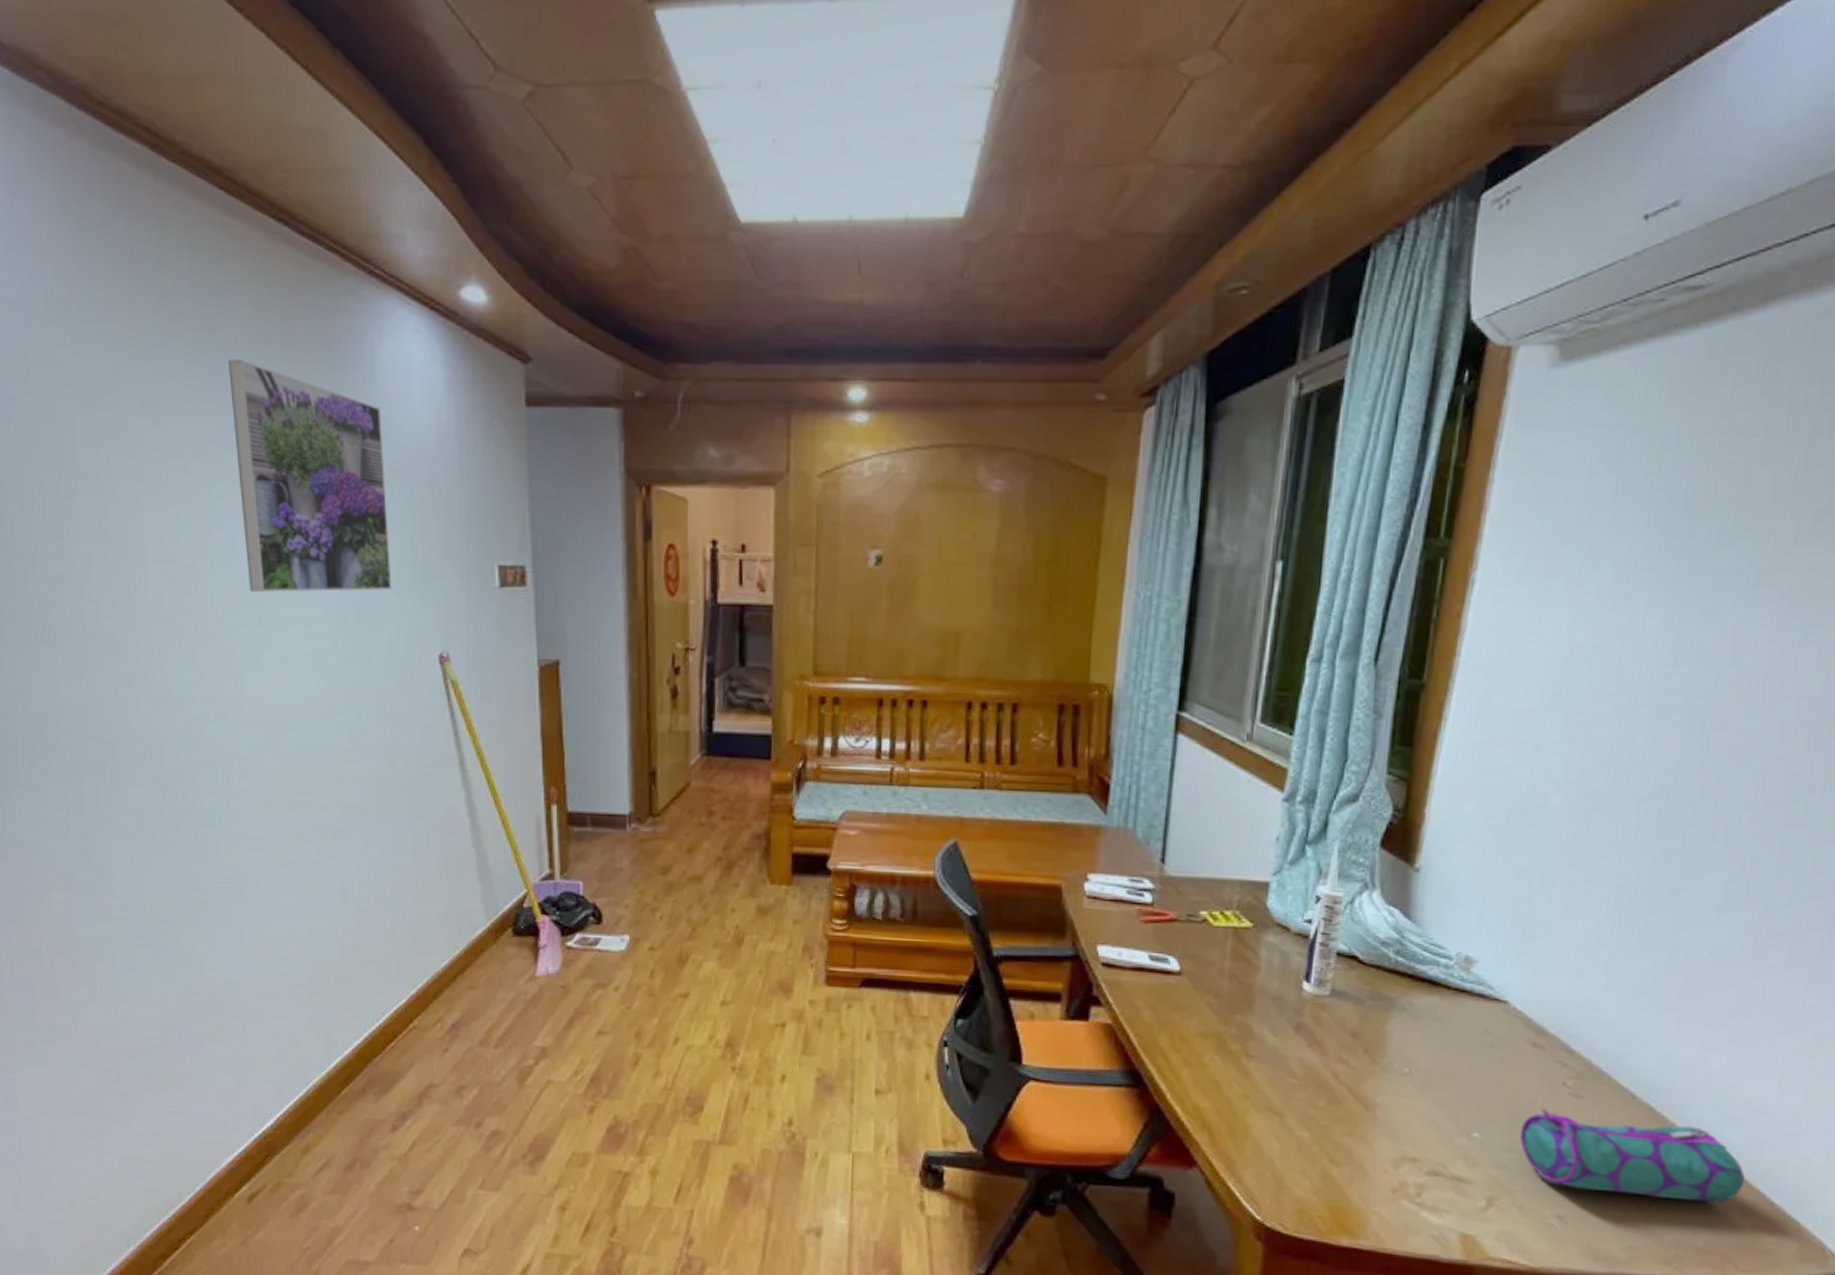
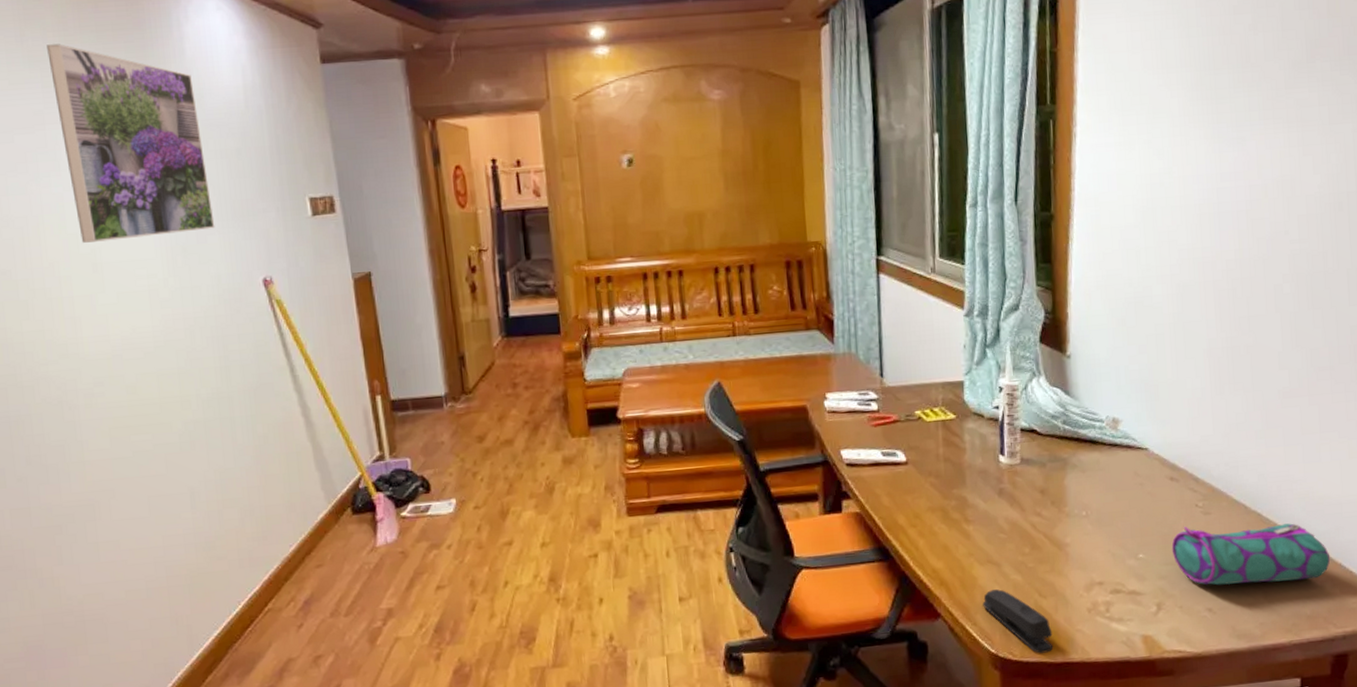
stapler: none [1253,1144,1340,1232] -> present [982,589,1054,654]

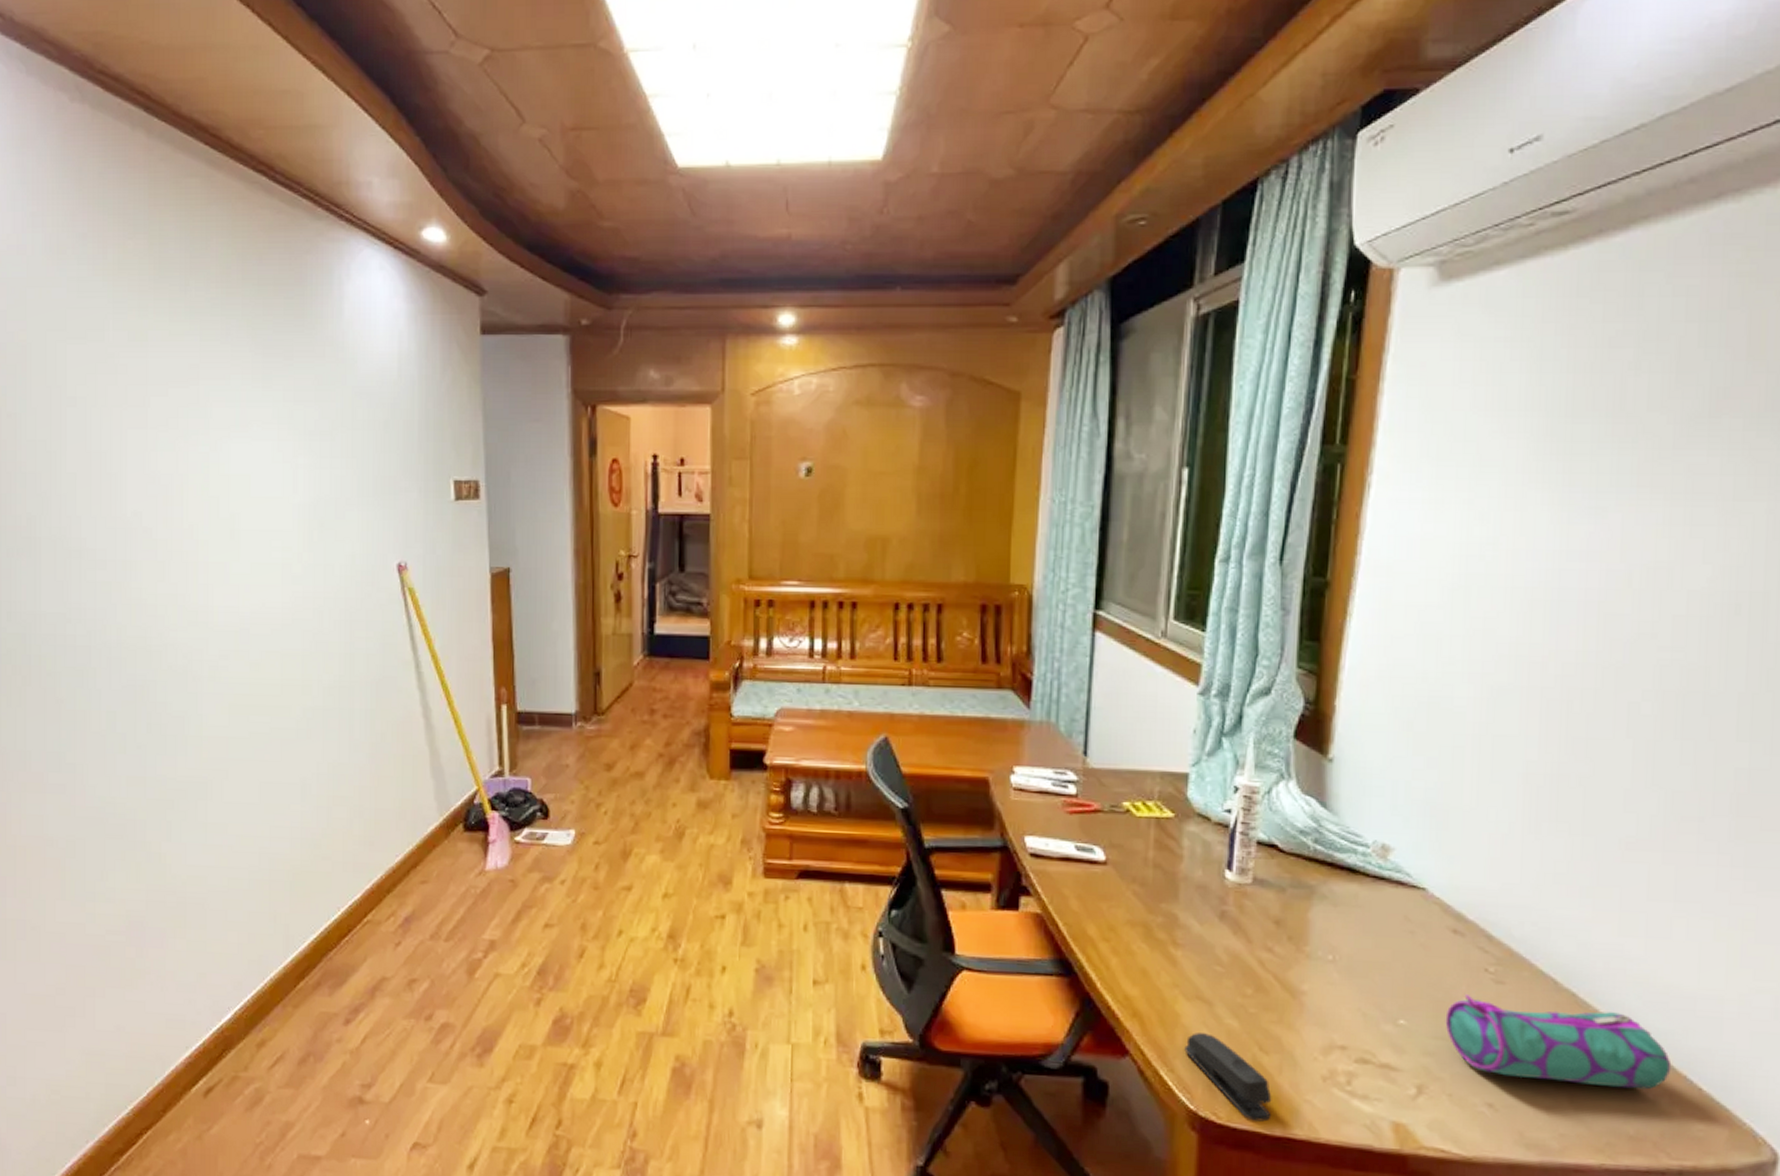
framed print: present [47,44,215,243] -> none [209,296,355,507]

